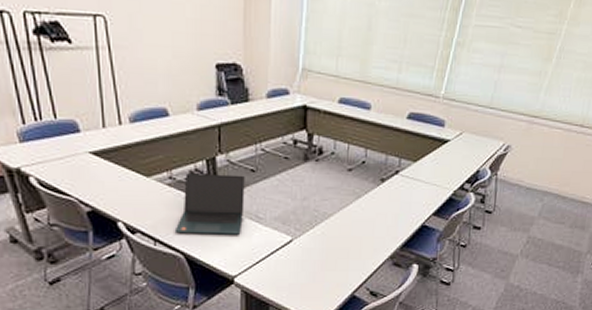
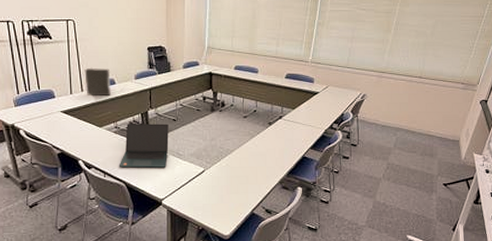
binder: none [123,89,164,133] -> present [84,67,112,97]

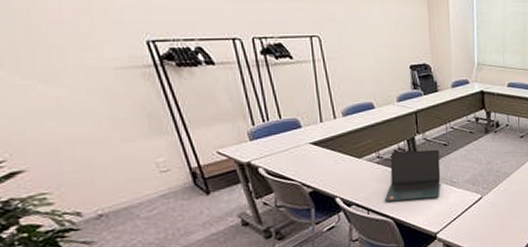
binder: present [84,67,112,97] -> none [336,90,371,124]

